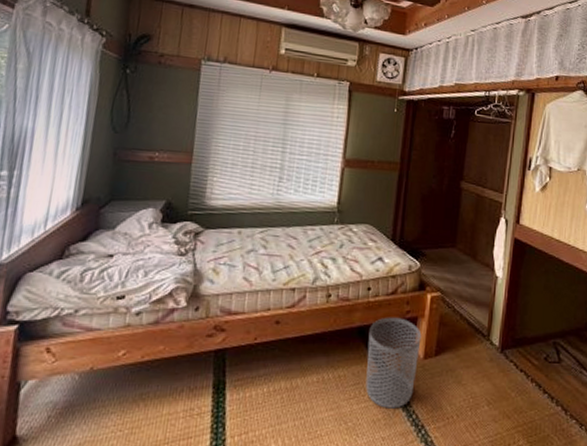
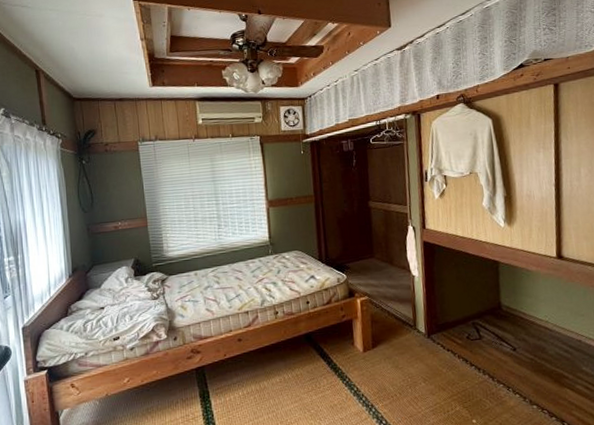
waste bin: present [365,317,422,409] -> none [314,322,360,396]

